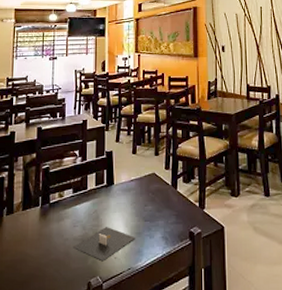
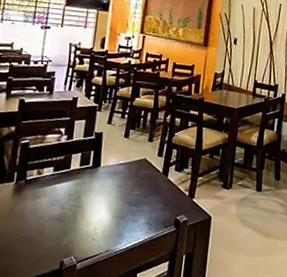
napkin holder: present [73,227,135,262] -> none [48,208,117,242]

